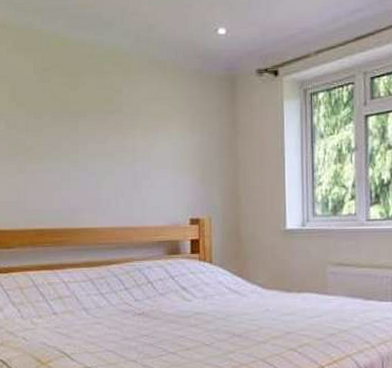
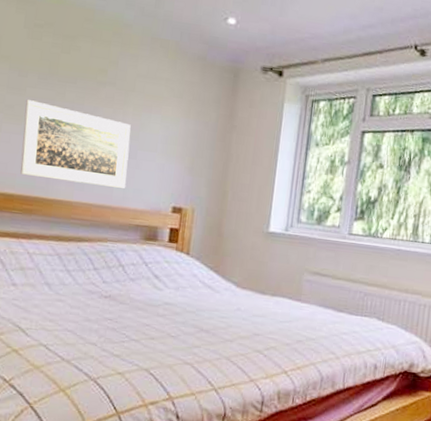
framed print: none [43,139,144,210] -> present [20,100,131,188]

